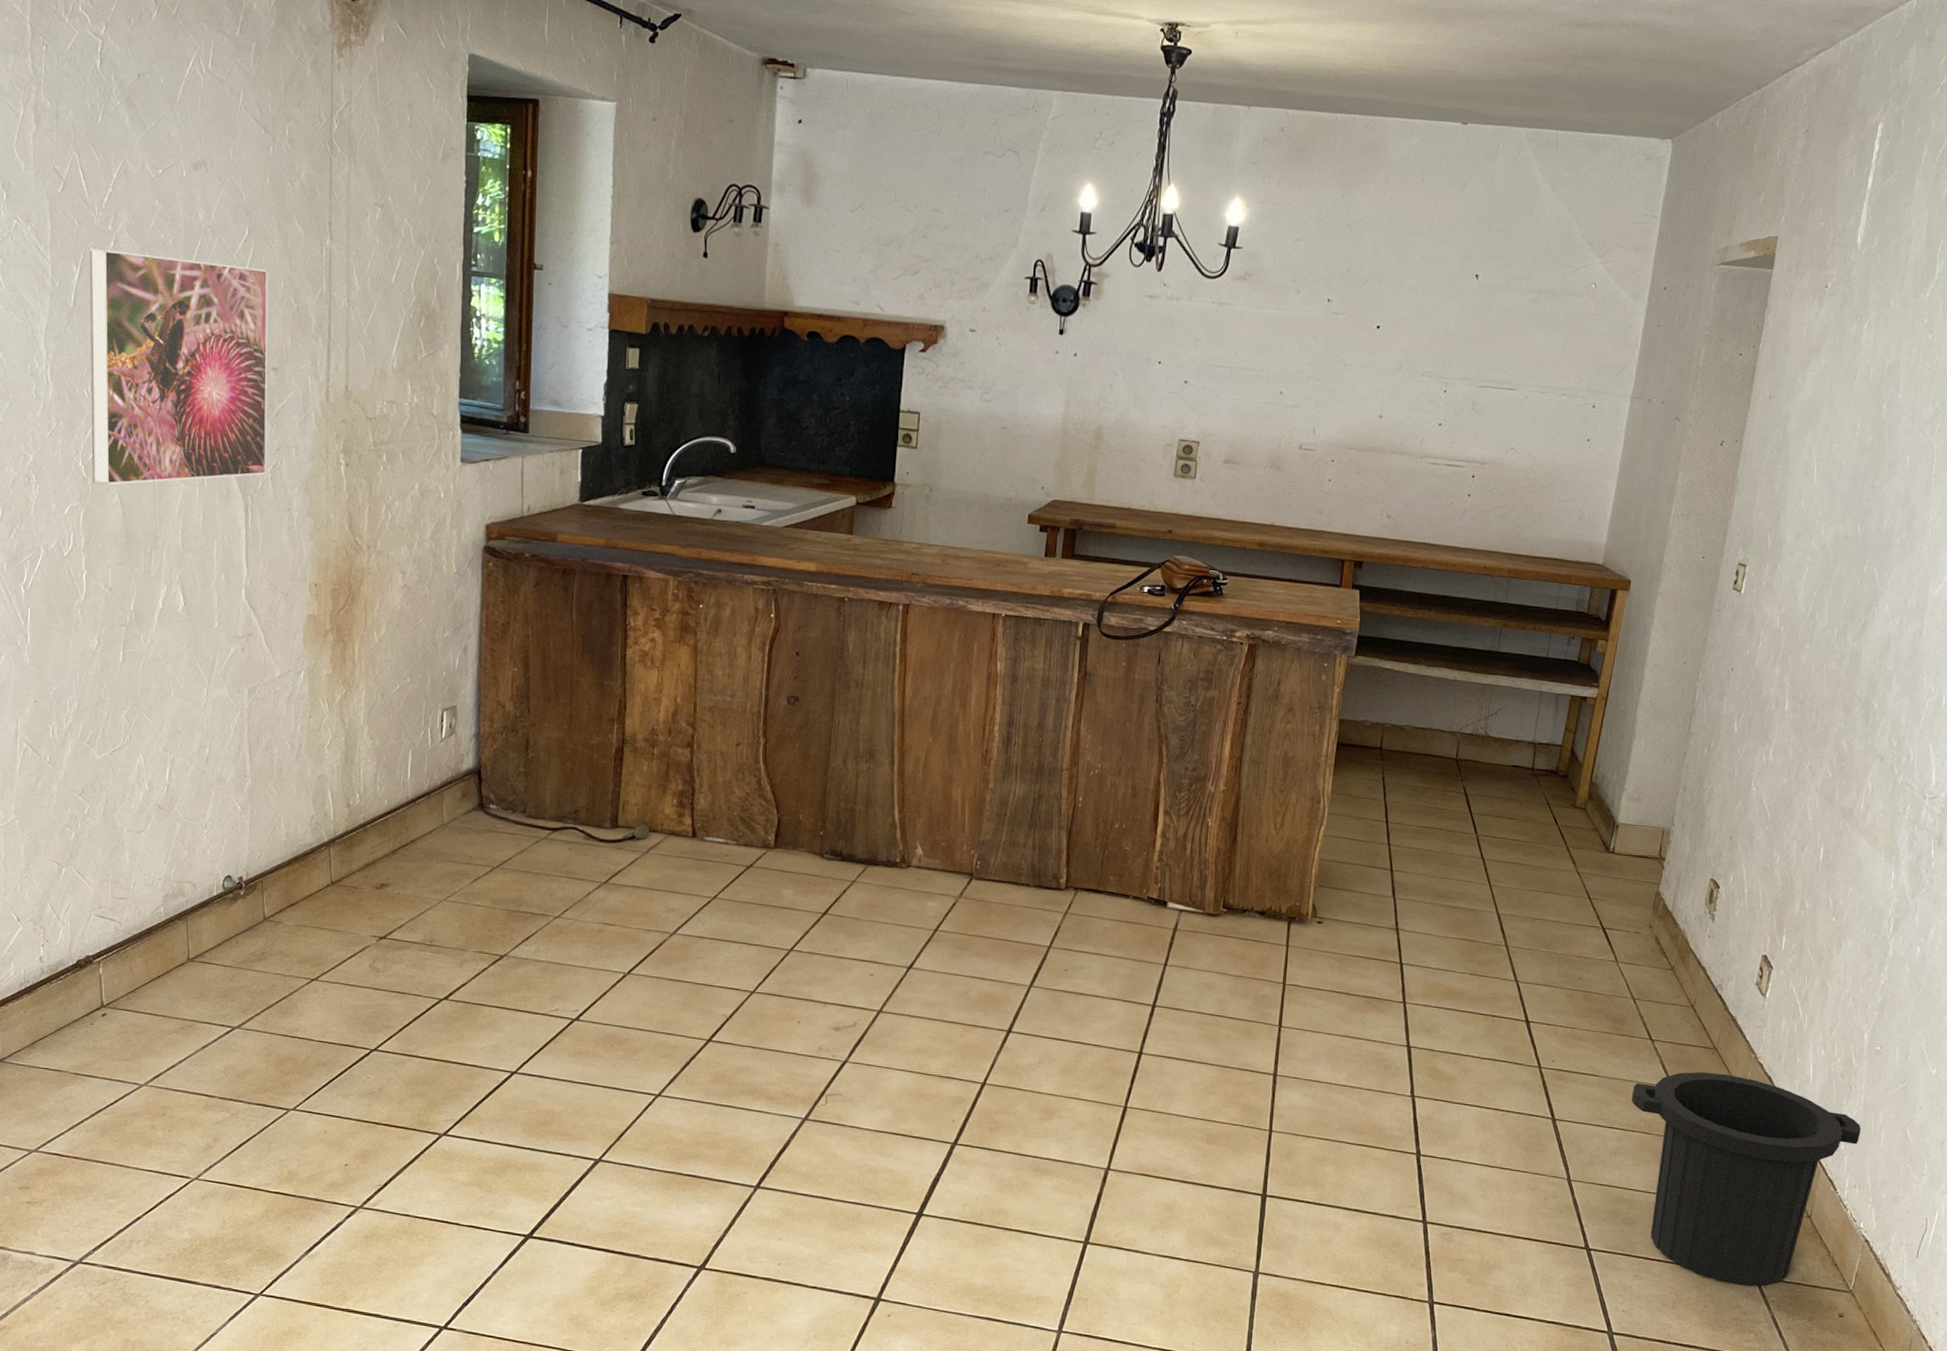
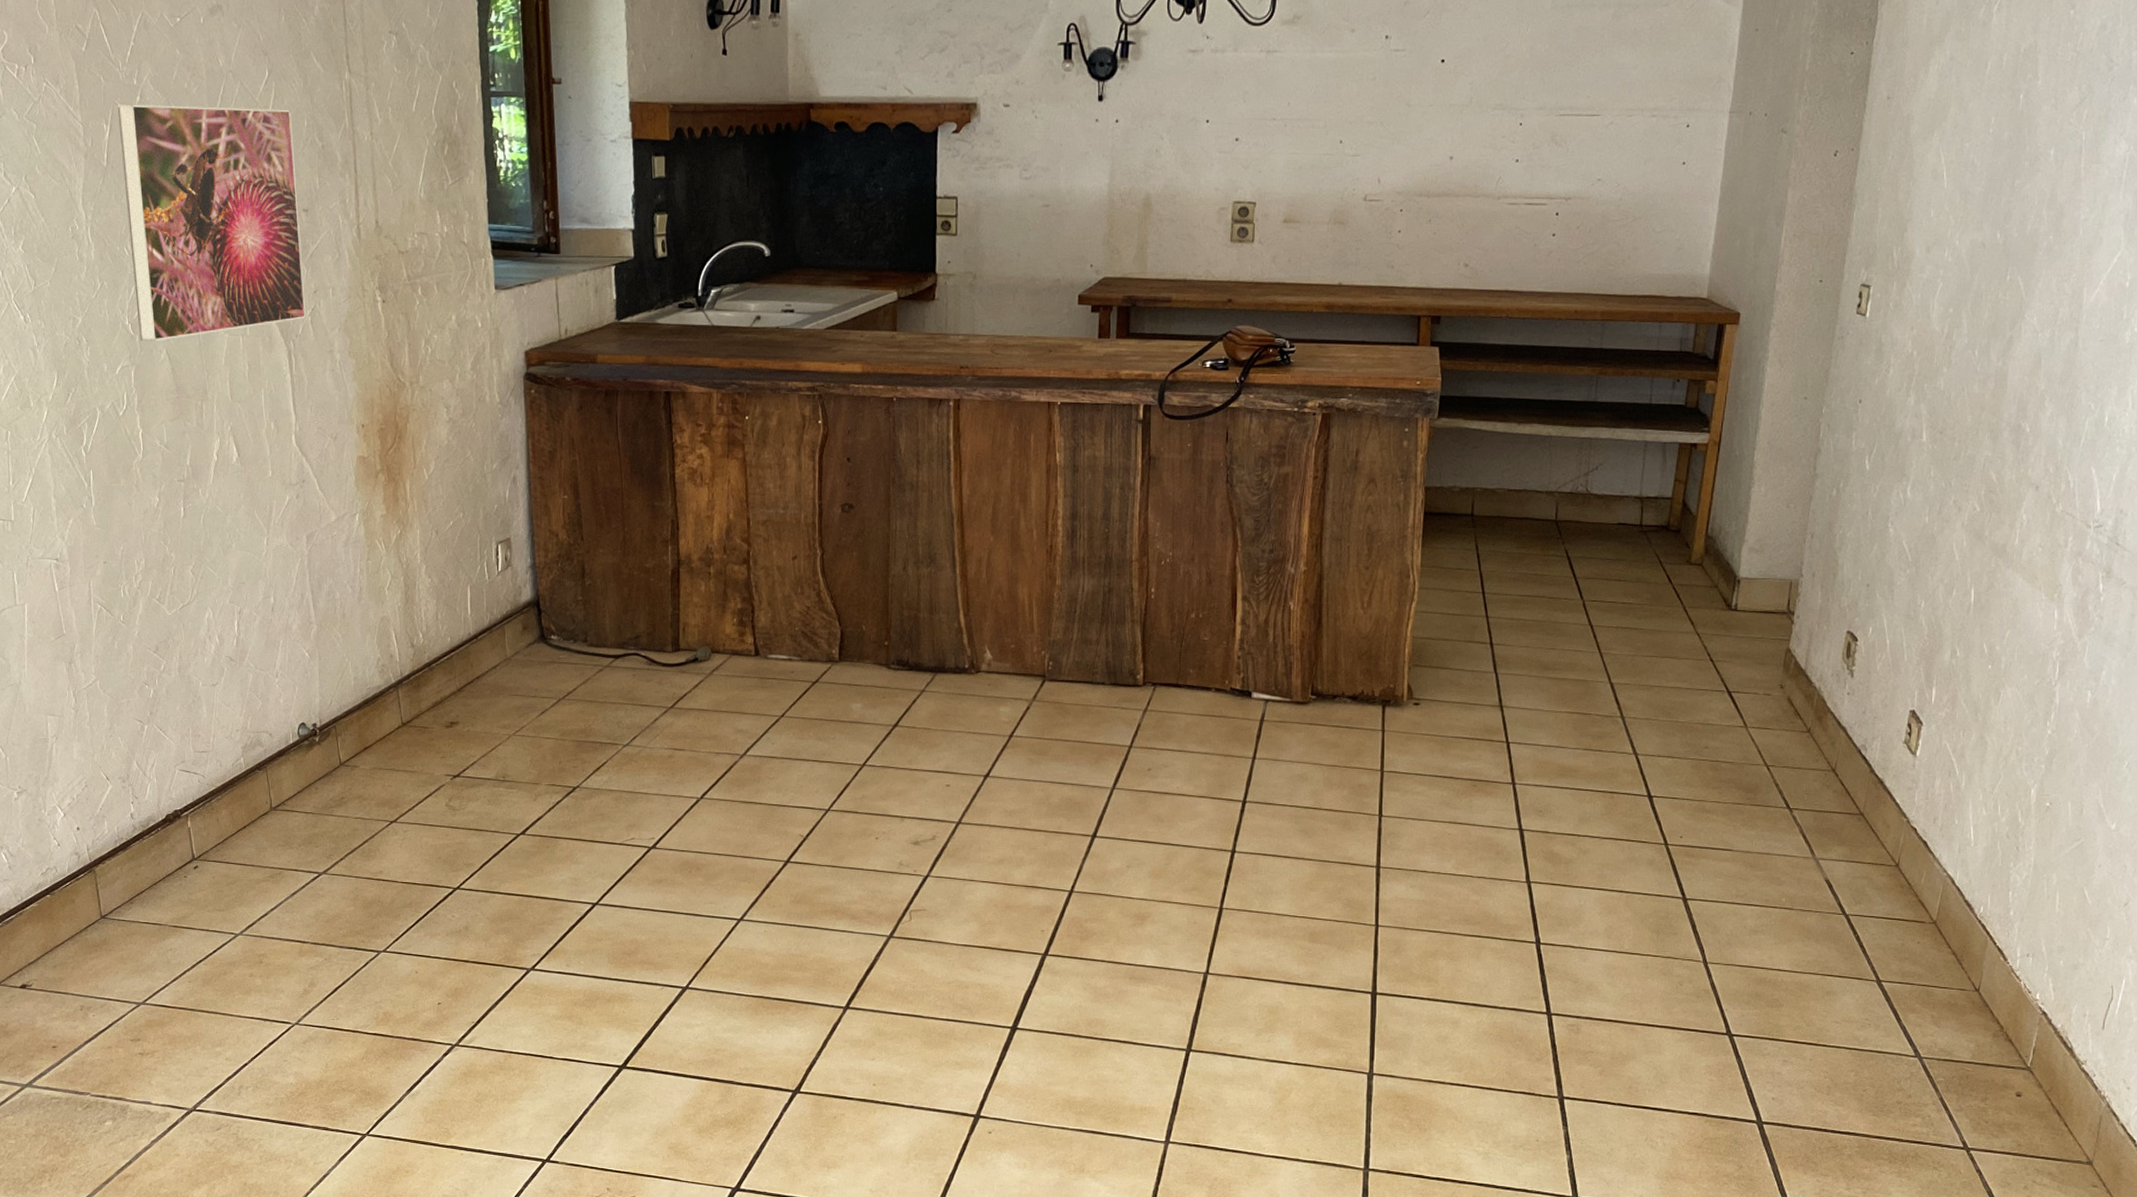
trash can: present [1631,1071,1861,1286] -> none [1770,840,2032,1066]

